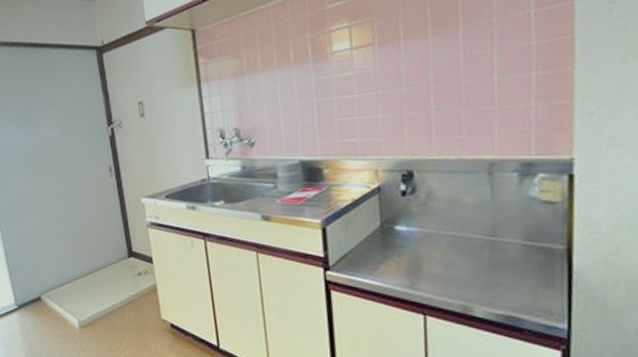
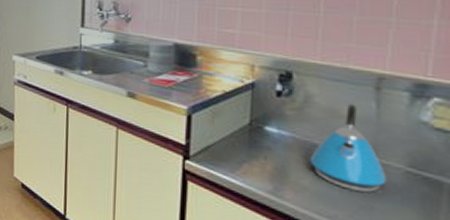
kettle: none [438,191,508,271] -> present [310,104,387,193]

